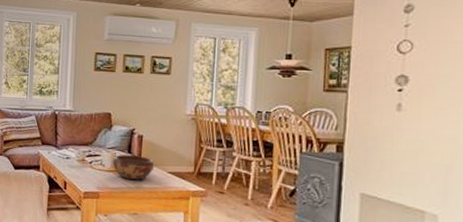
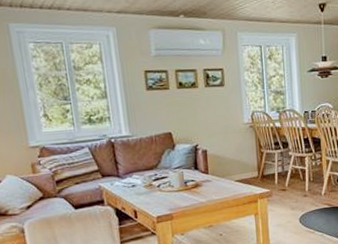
decorative bowl: present [112,154,155,181] -> none [180,170,222,196]

